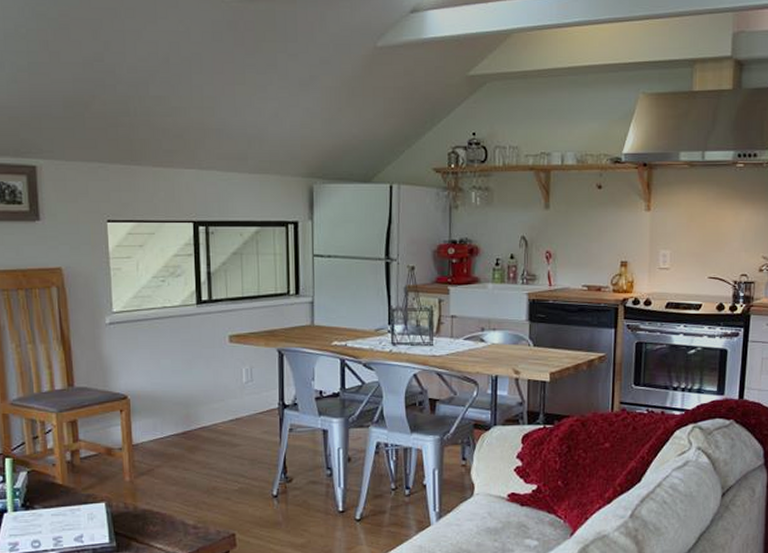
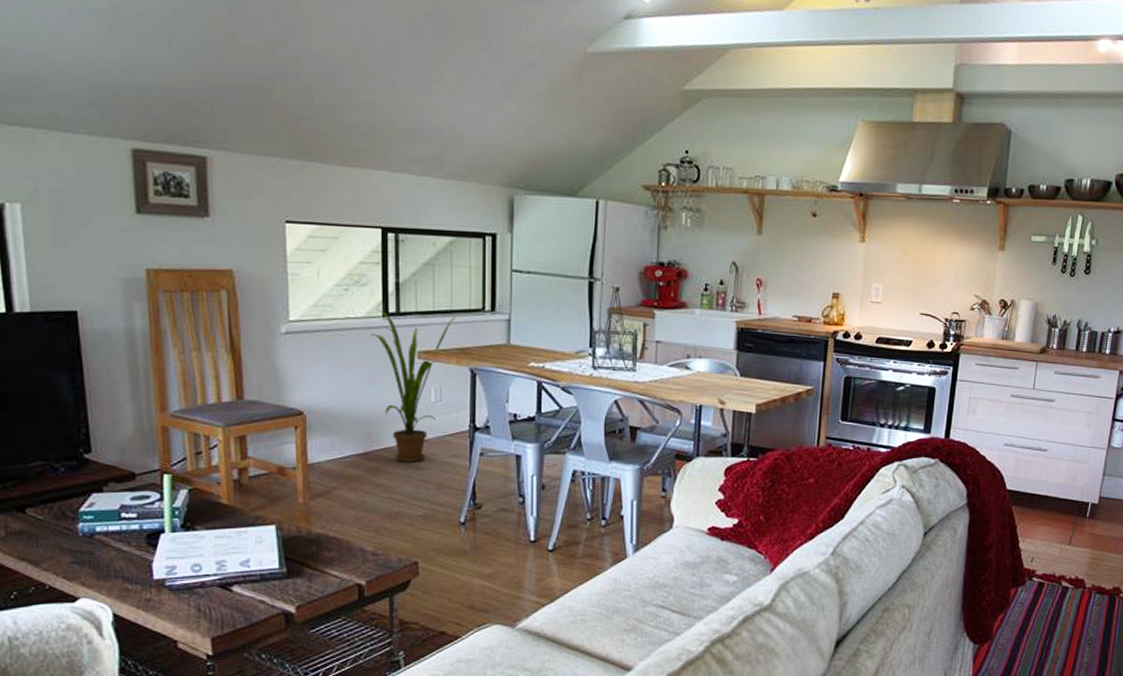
house plant: none [186,297,264,440] -> present [371,308,457,462]

